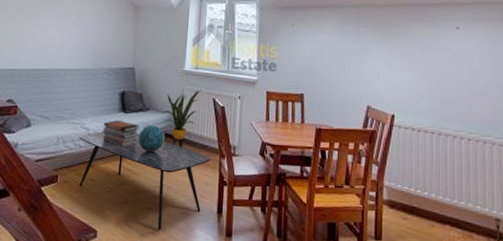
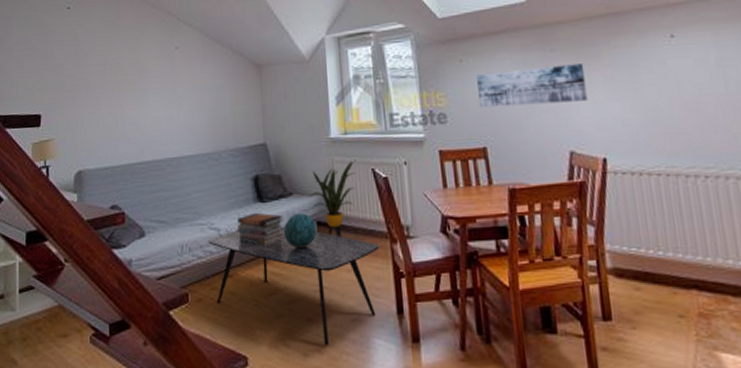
wall art: none [303,36,387,69] -> present [477,63,588,108]

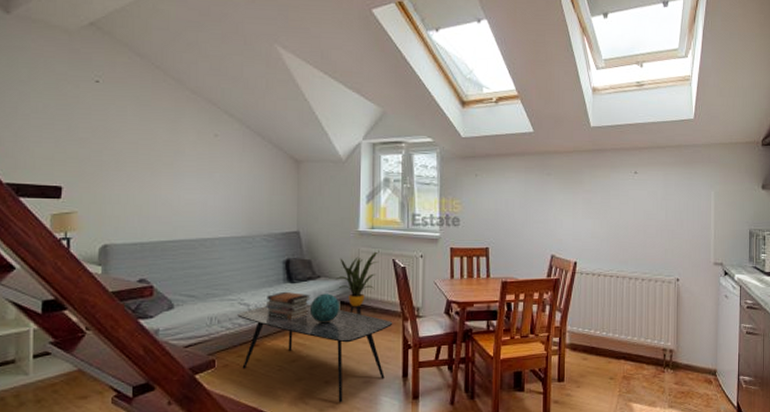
wall art: present [477,63,588,108] -> none [487,186,570,217]

